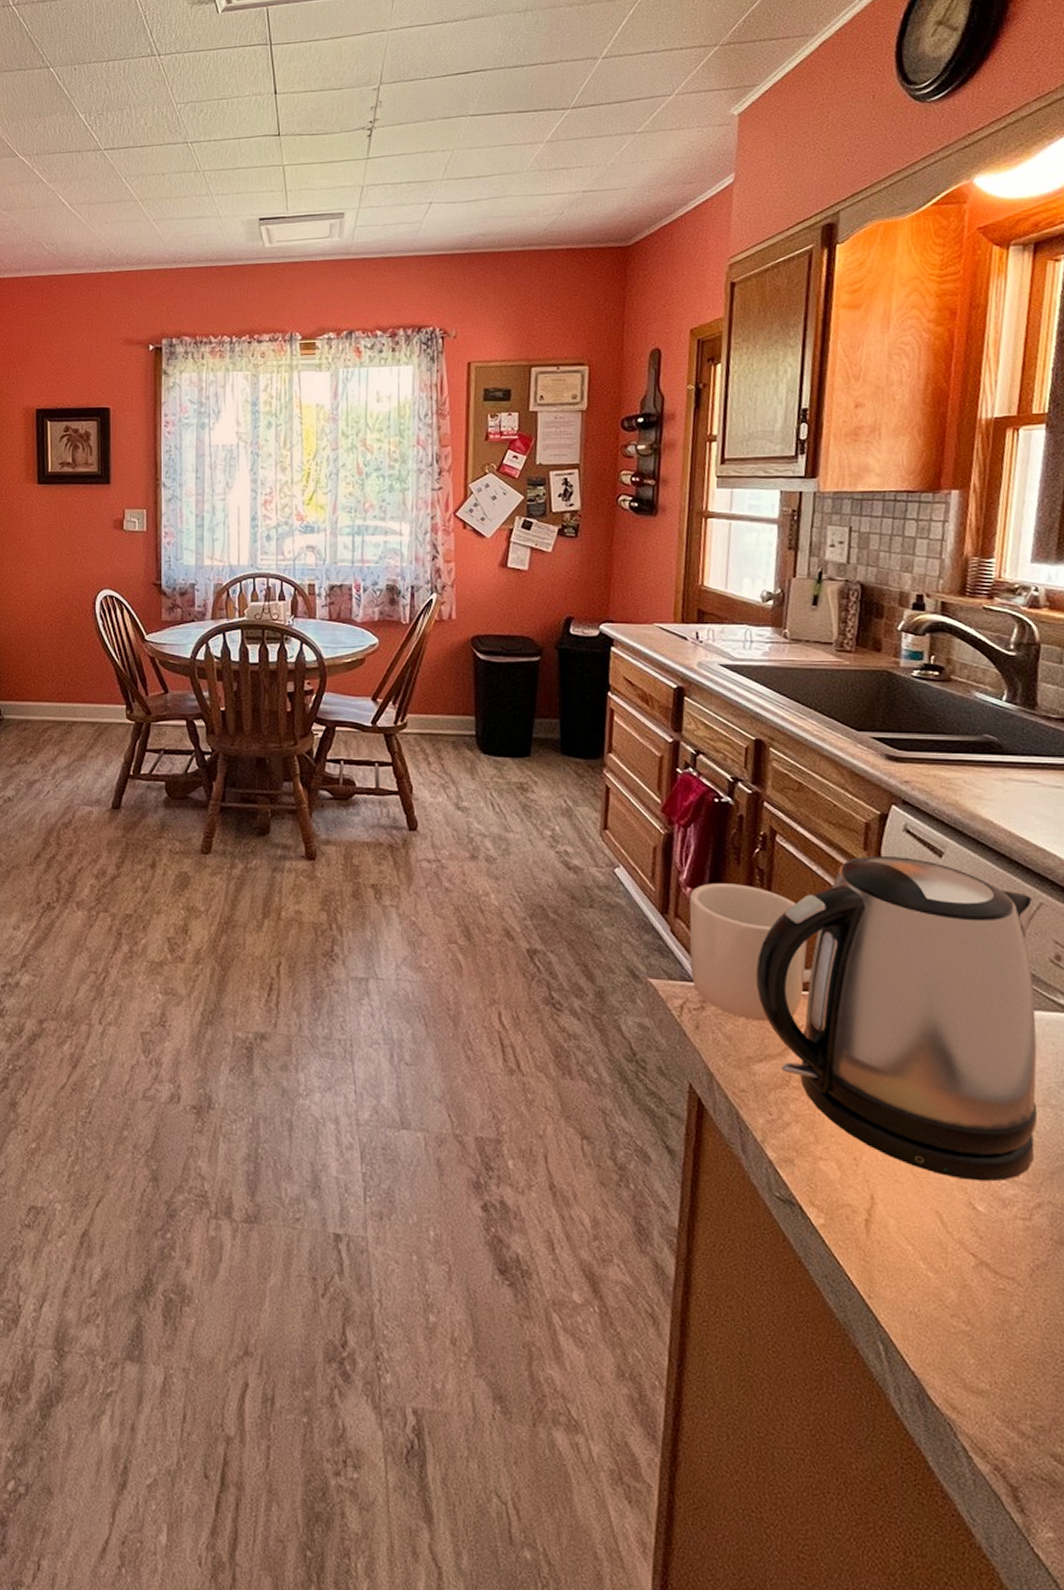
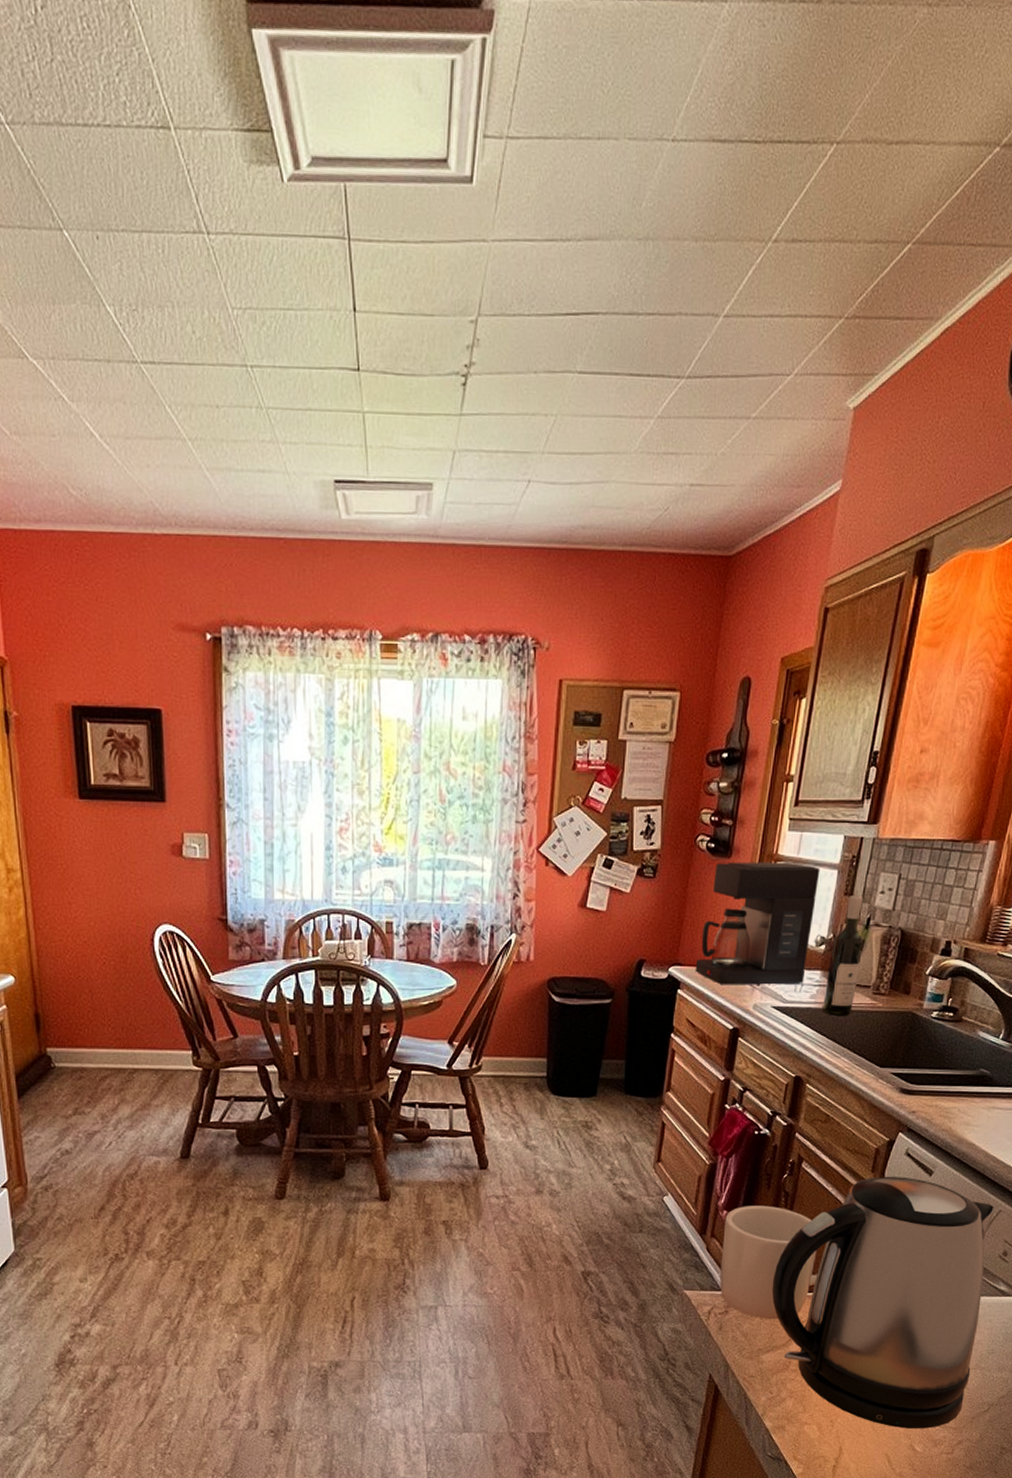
coffee maker: none [628,518,758,642] -> present [695,862,820,985]
bottle: none [778,550,818,674] -> present [822,896,864,1015]

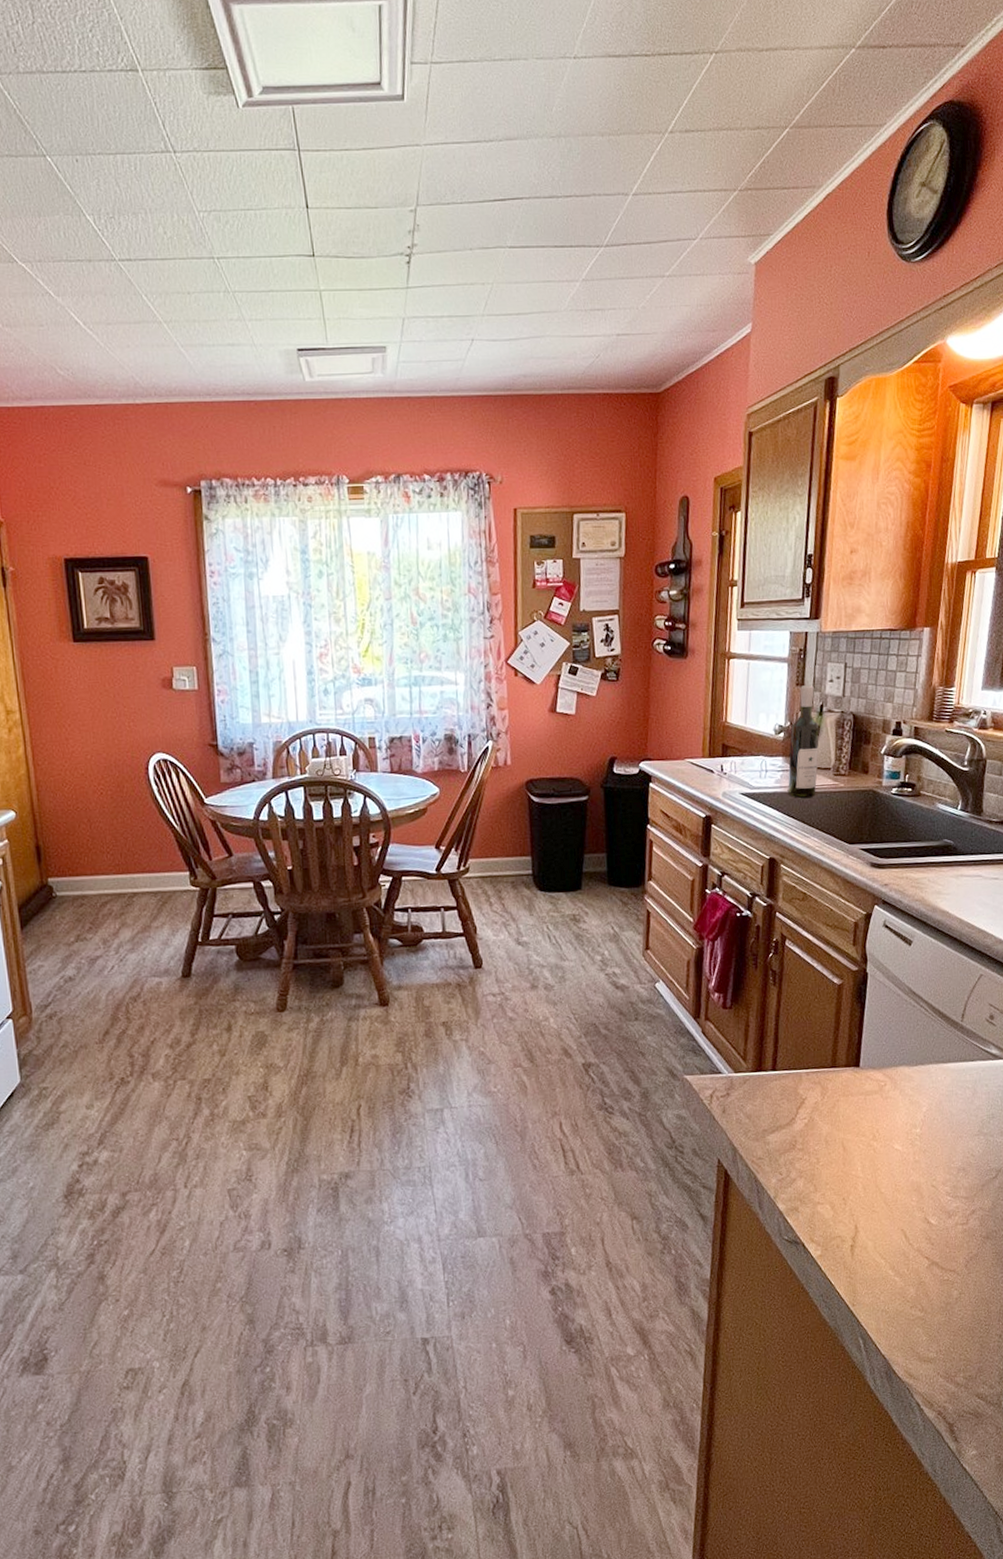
coffee maker: present [695,862,820,985] -> none [664,658,772,776]
mug: present [720,1205,818,1320] -> none [717,985,813,1100]
kettle: present [771,1177,995,1429] -> none [769,948,976,1202]

